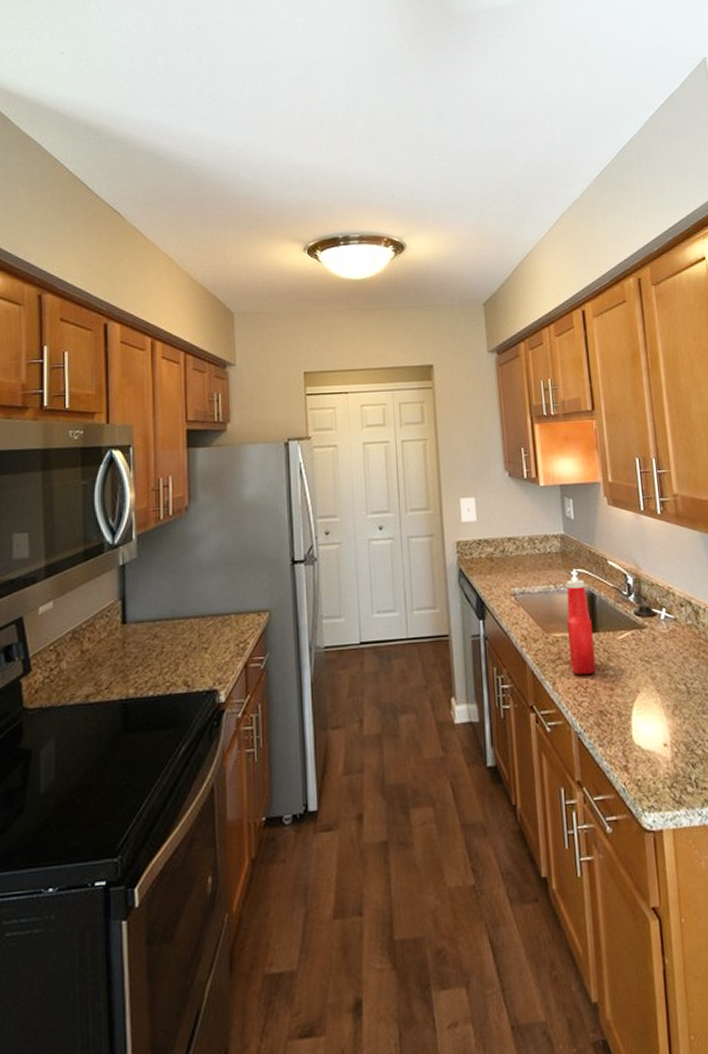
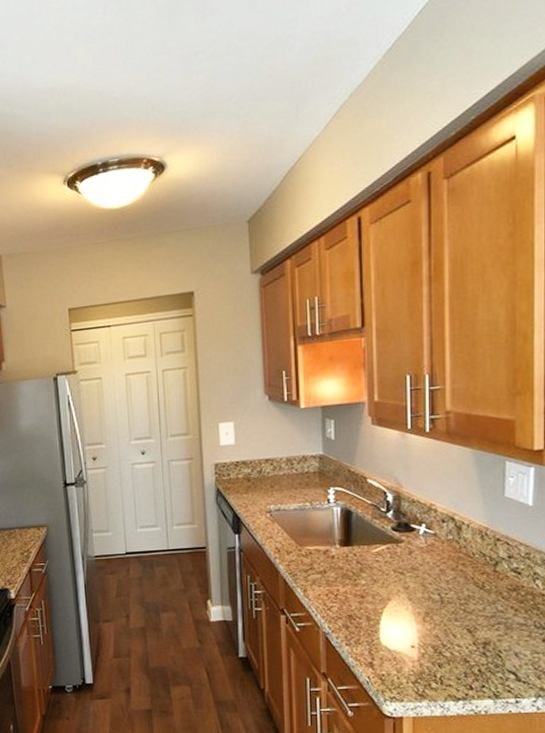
ketchup bottle: present [566,579,597,675] -> none [321,497,349,583]

